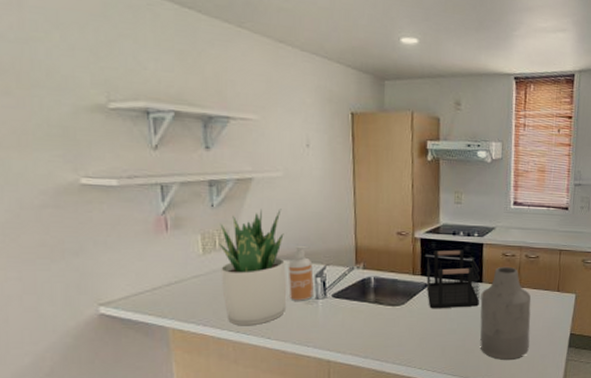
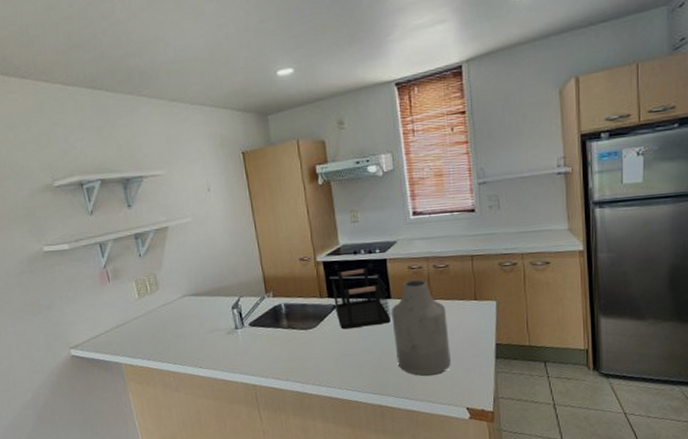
planter: present [218,208,287,326] -> none [148,250,212,358]
soap dispenser: present [288,246,315,301] -> none [207,282,234,333]

